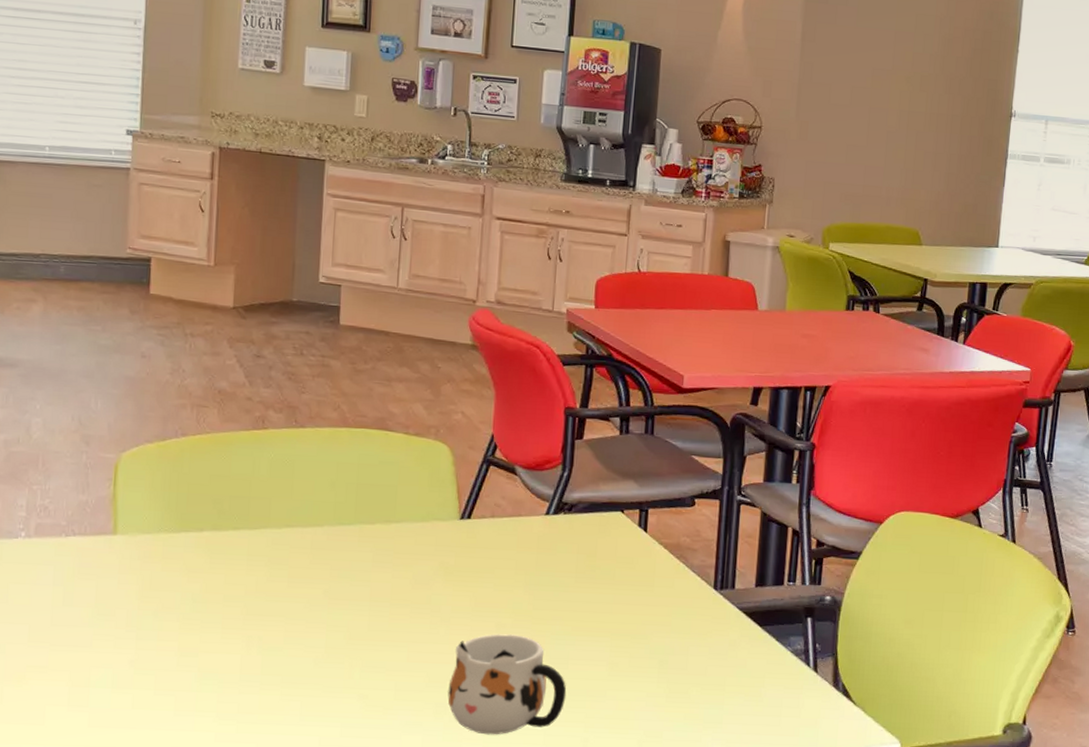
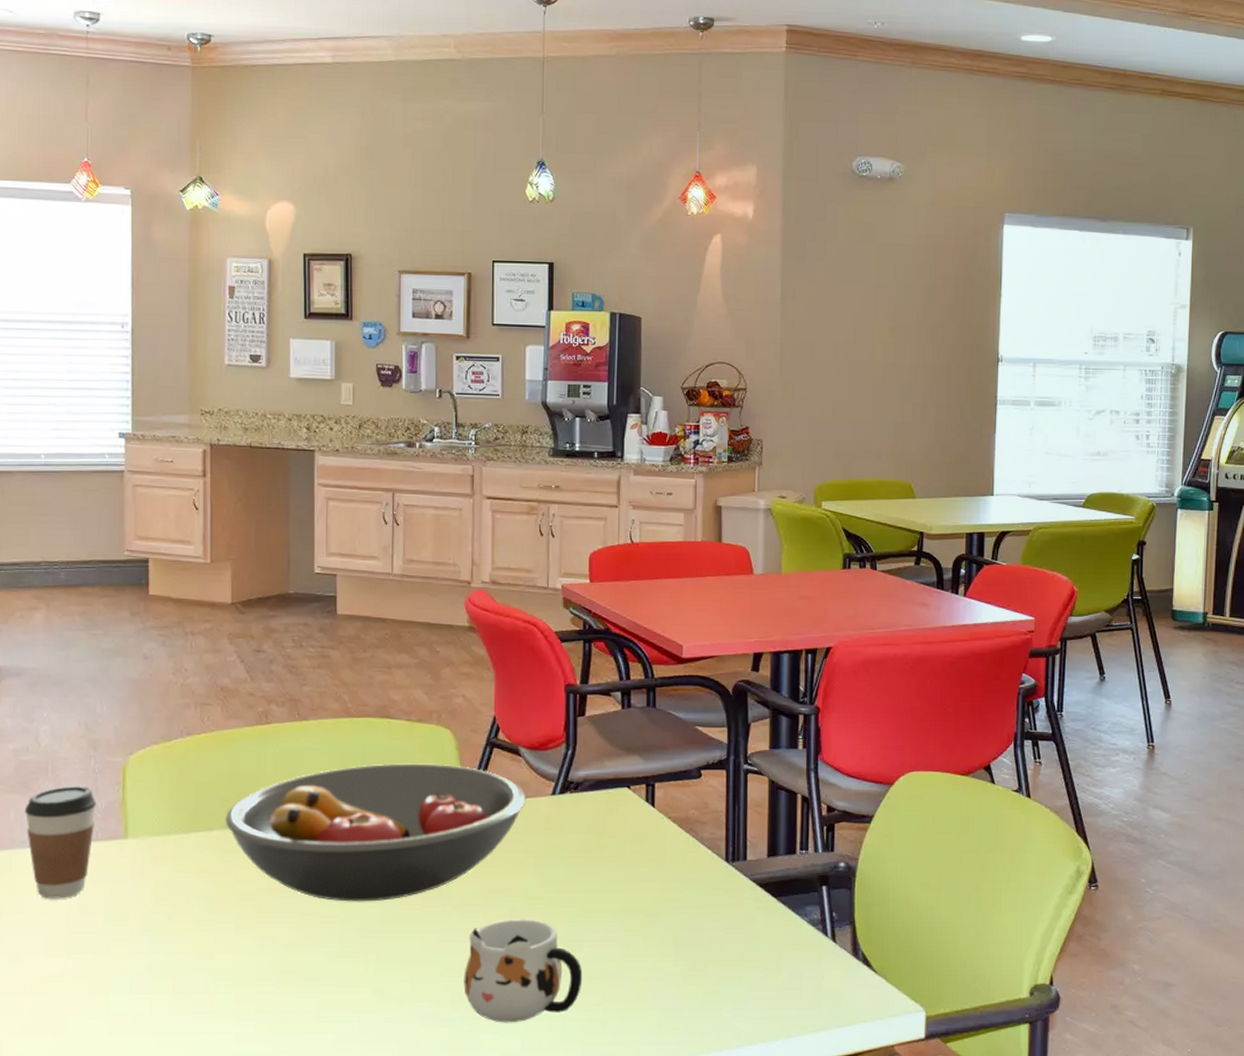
coffee cup: none [12,479,86,591] -> present [24,786,96,899]
fruit bowl: none [216,475,520,610] -> present [225,763,526,902]

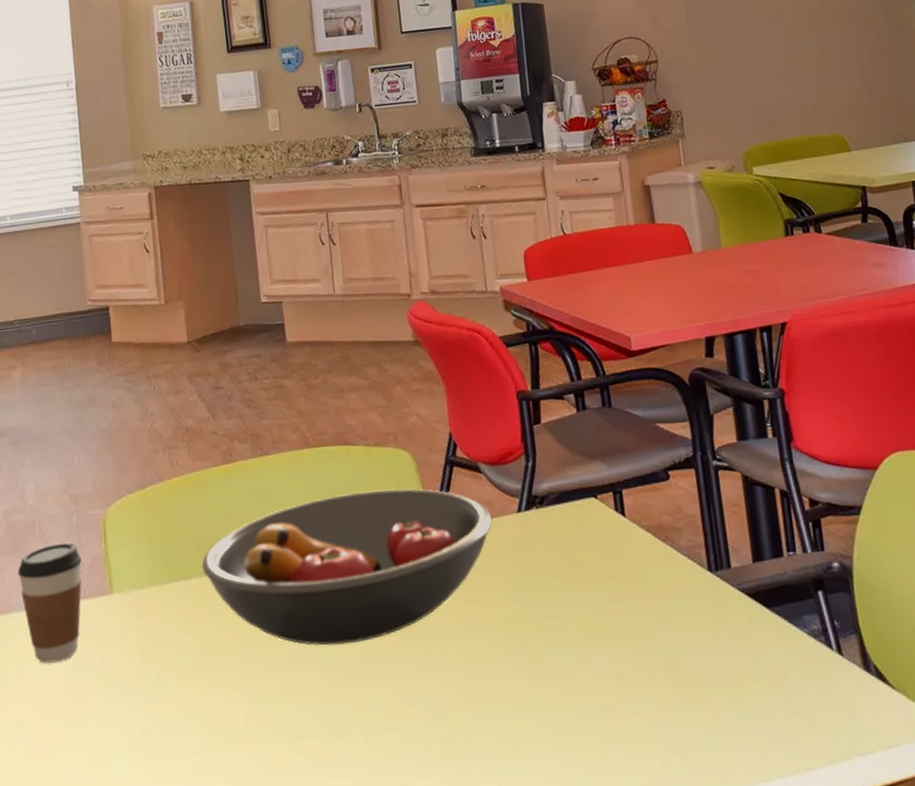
mug: present [464,919,583,1023] -> none [452,651,576,771]

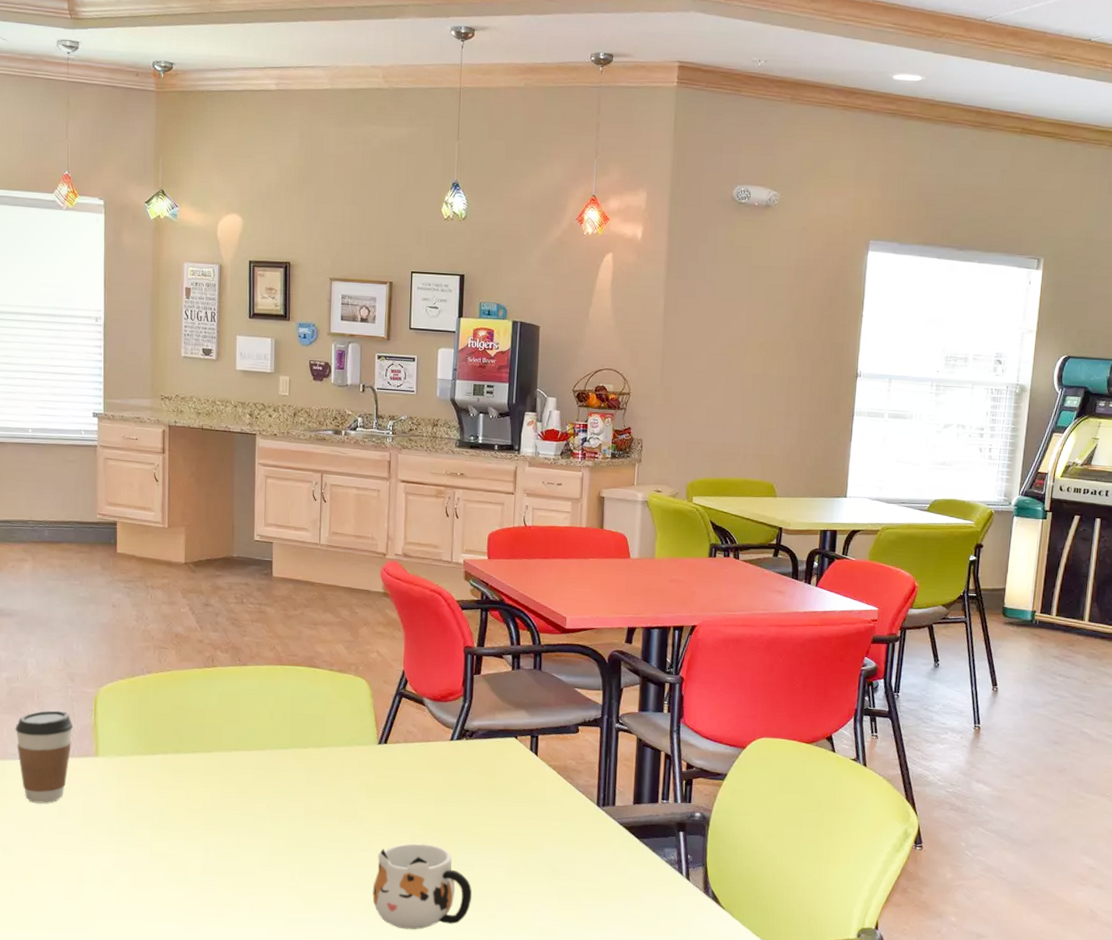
fruit bowl: present [201,488,493,646] -> none [177,706,429,822]
mug: none [452,651,576,771] -> present [372,843,472,930]

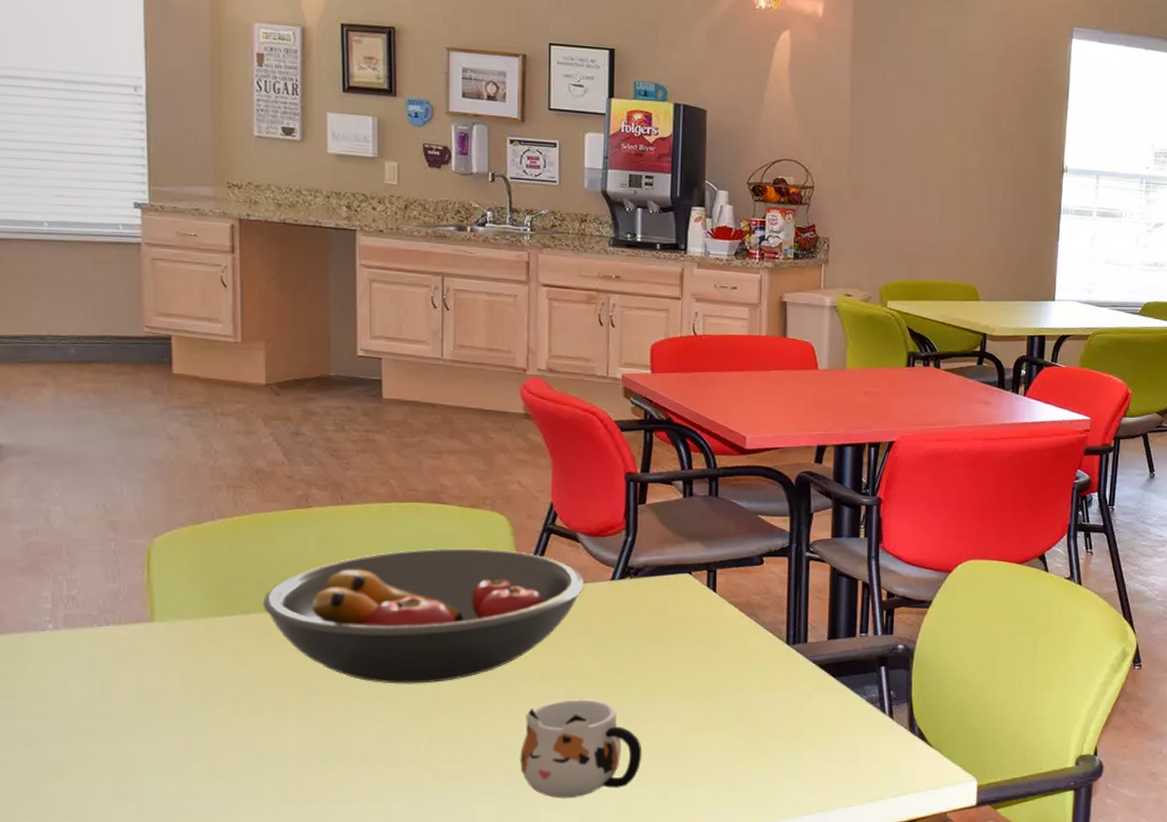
coffee cup: present [15,710,73,803] -> none [36,568,118,683]
fruit bowl: none [177,706,429,822] -> present [262,548,585,684]

